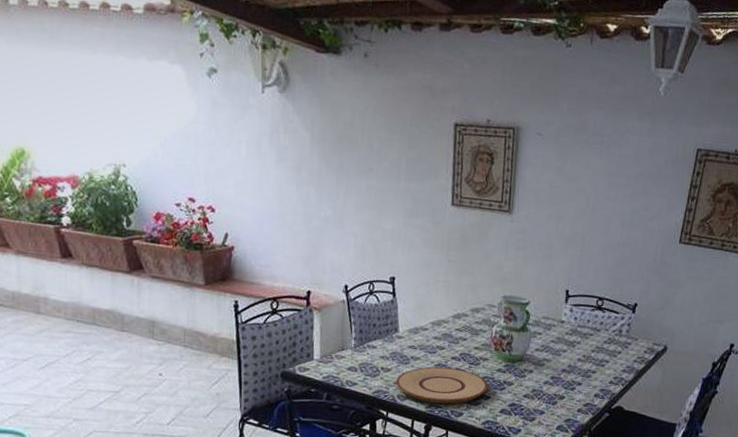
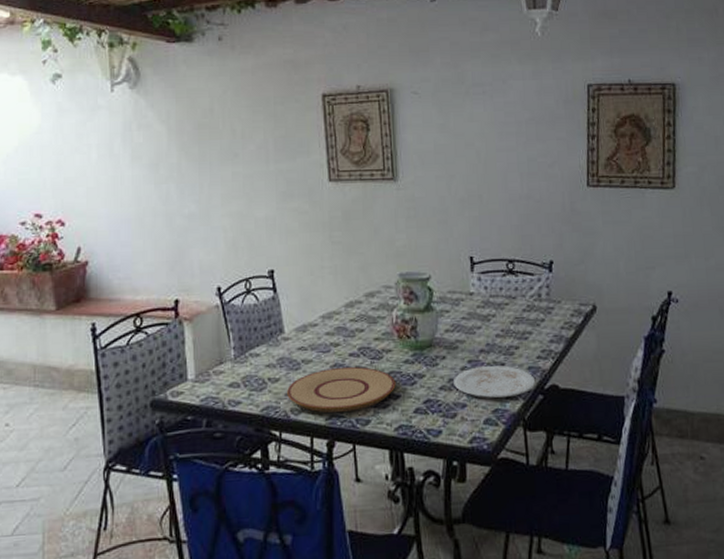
plate: none [536,383,605,411] -> present [454,365,536,398]

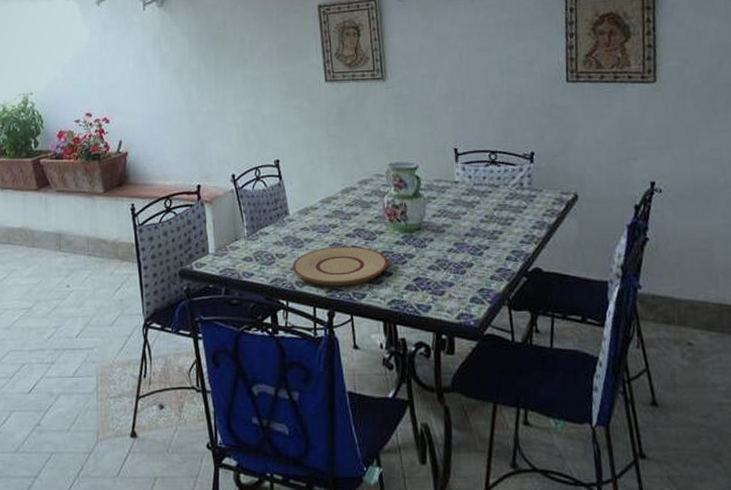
plate: present [454,365,536,398] -> none [441,248,520,278]

